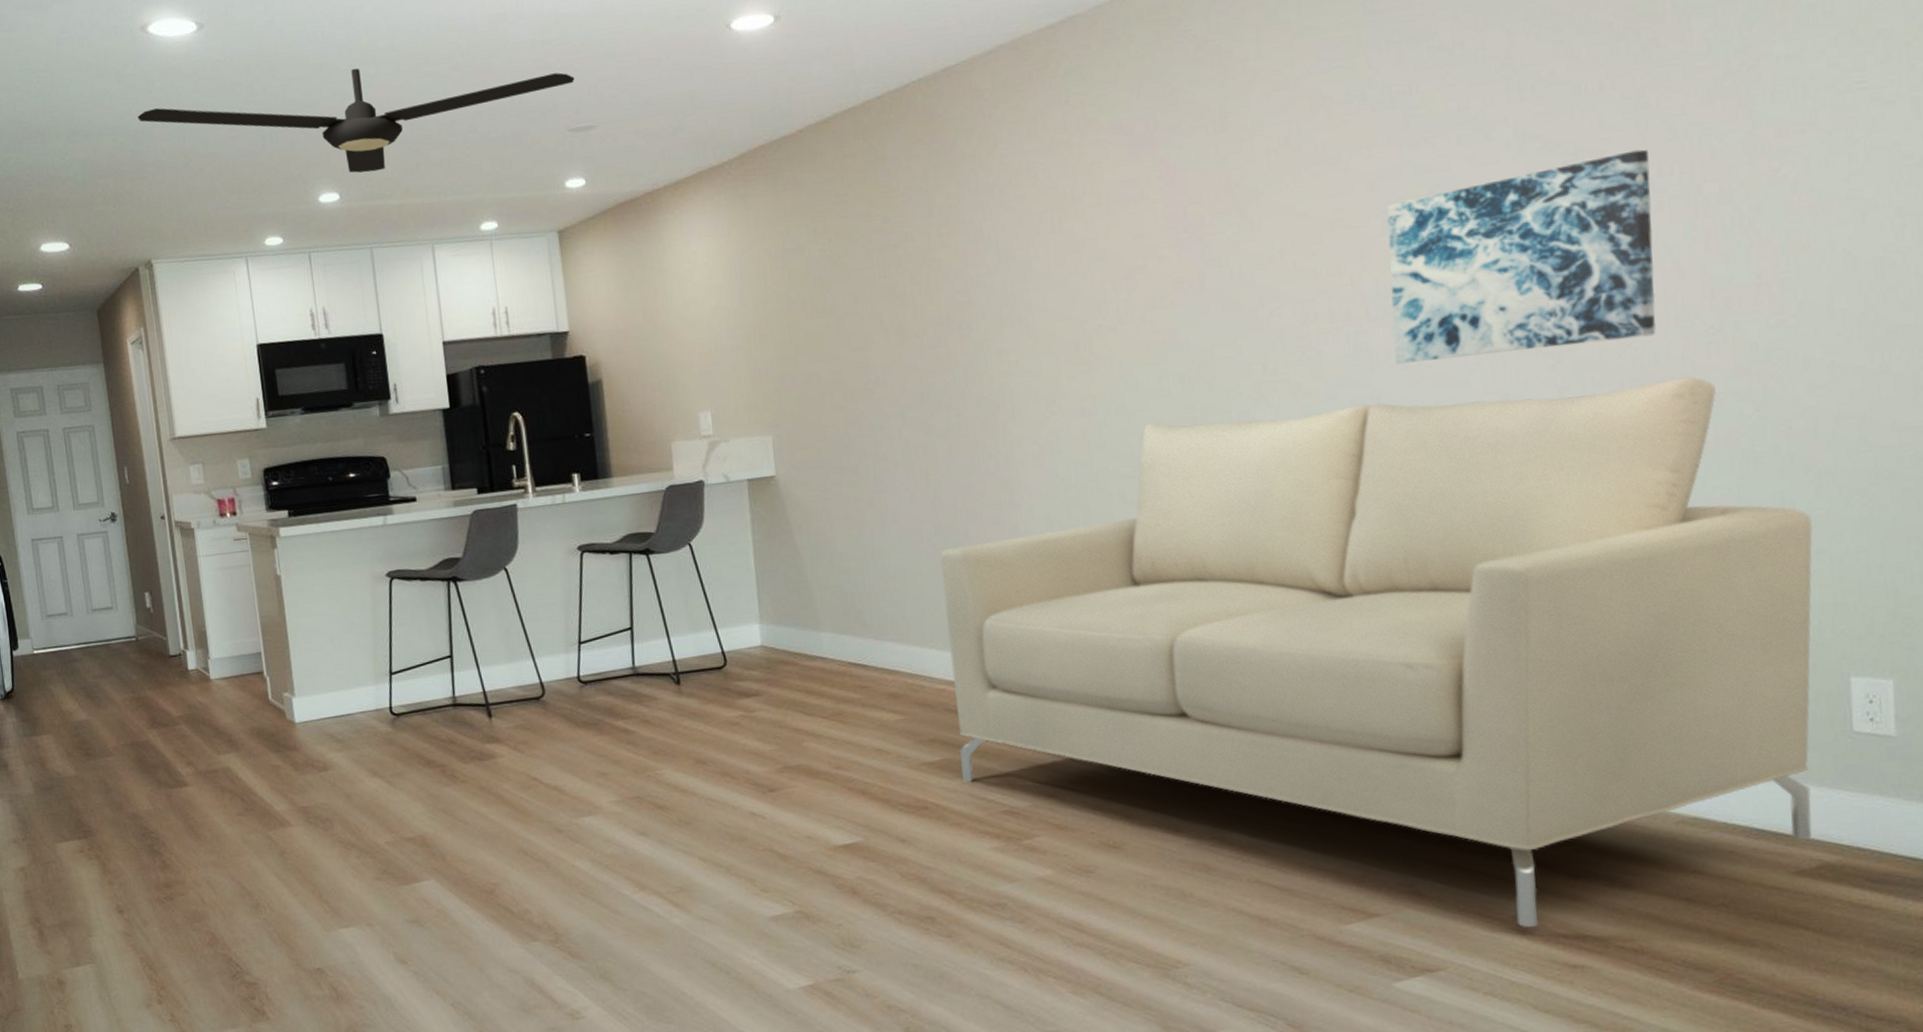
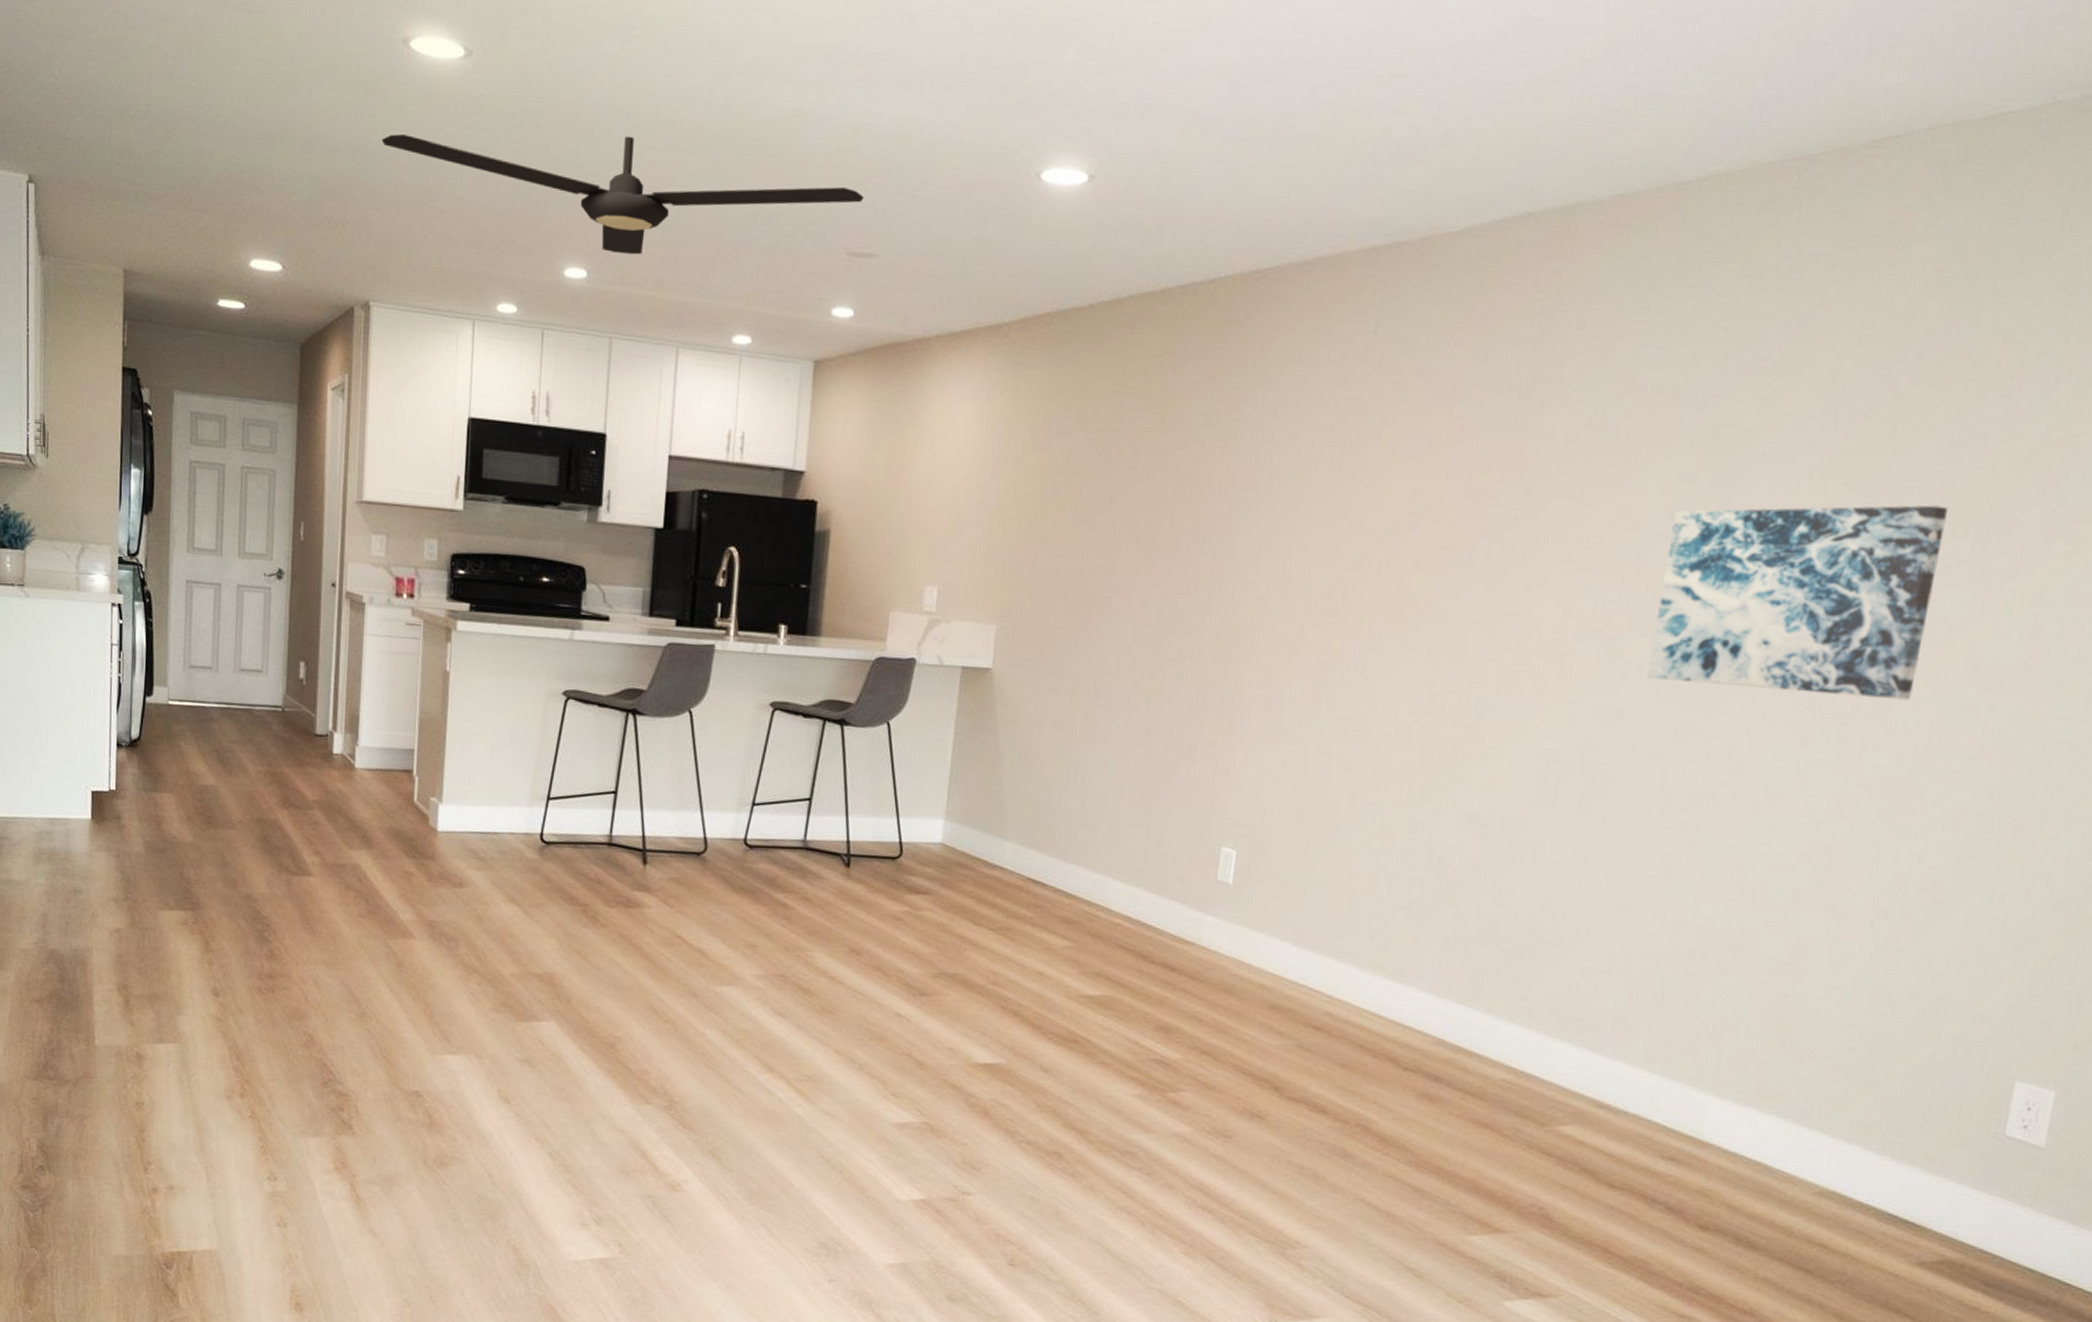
sofa: present [940,377,1813,927] -> none [1119,689,2017,1271]

